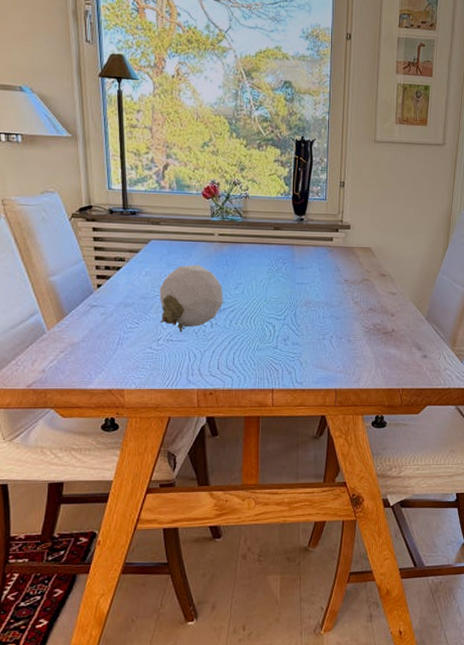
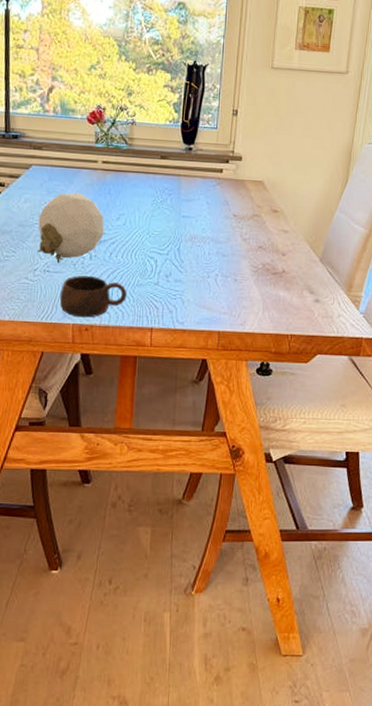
cup: none [183,343,248,383] -> present [59,276,127,318]

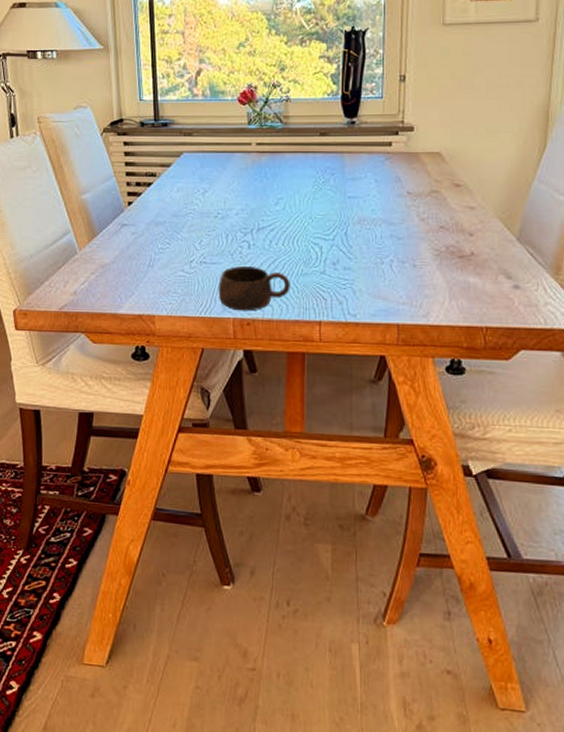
decorative egg: present [36,192,104,263] -> none [192,178,262,254]

